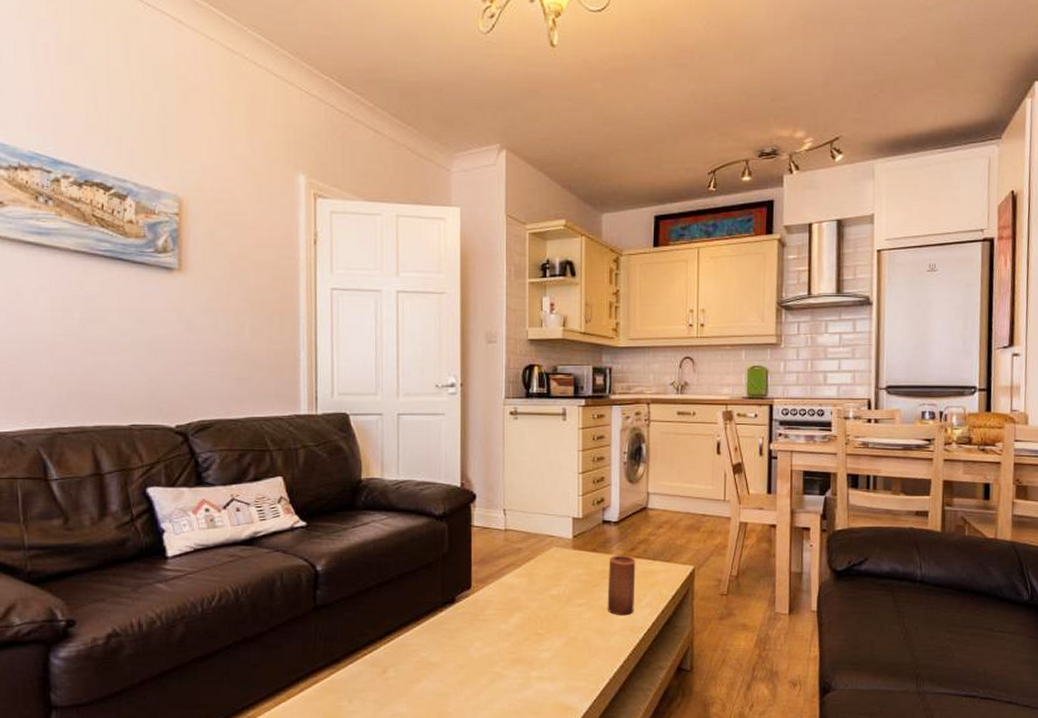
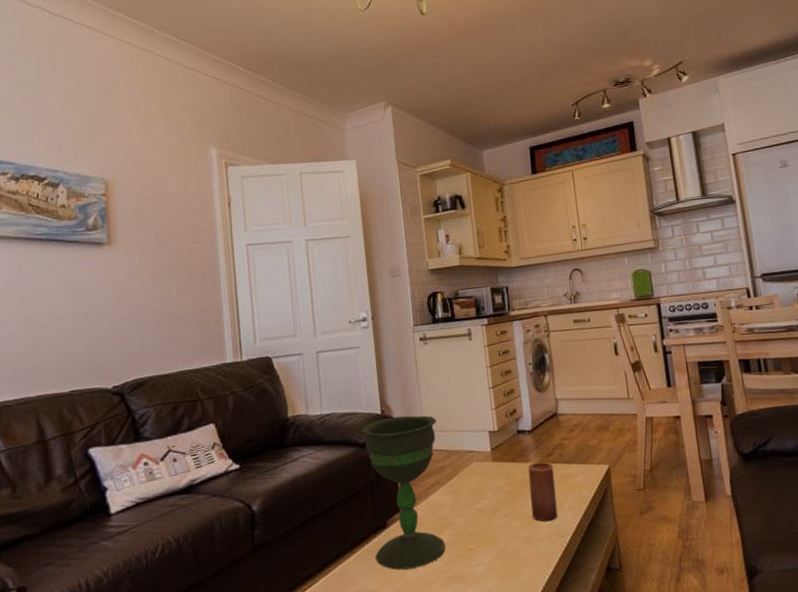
chalice: none [438,491,519,646] -> present [361,415,446,570]

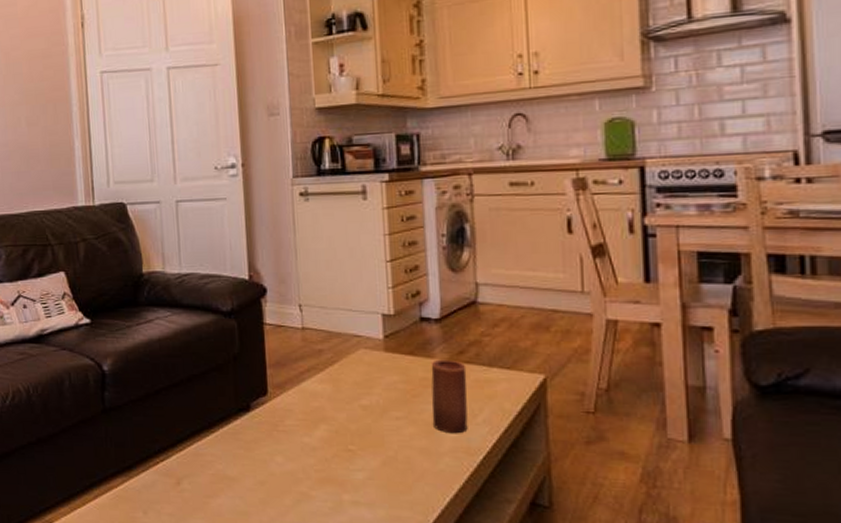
chalice: present [361,415,446,570] -> none [224,284,320,461]

